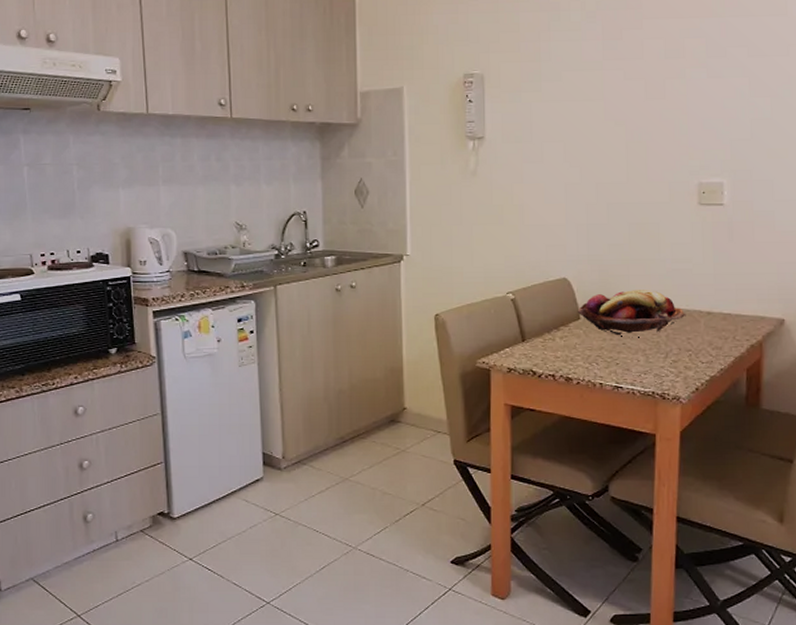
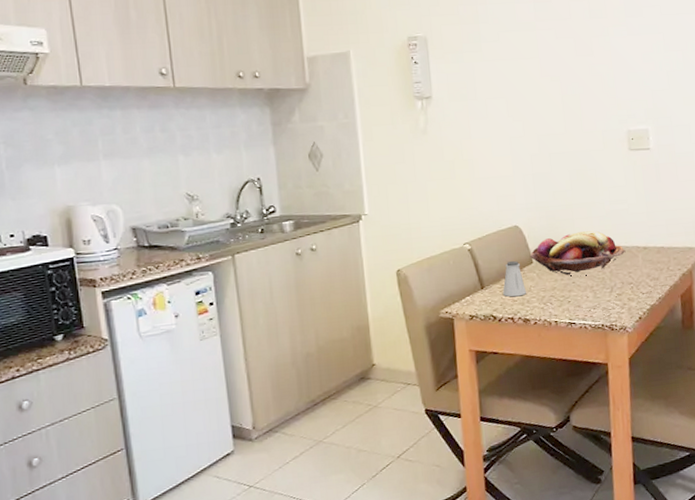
saltshaker: none [545,315,570,353] -> present [503,261,526,297]

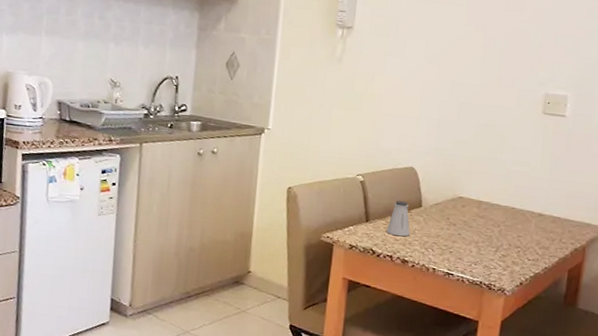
fruit basket: present [529,231,626,276] -> none [420,185,519,228]

